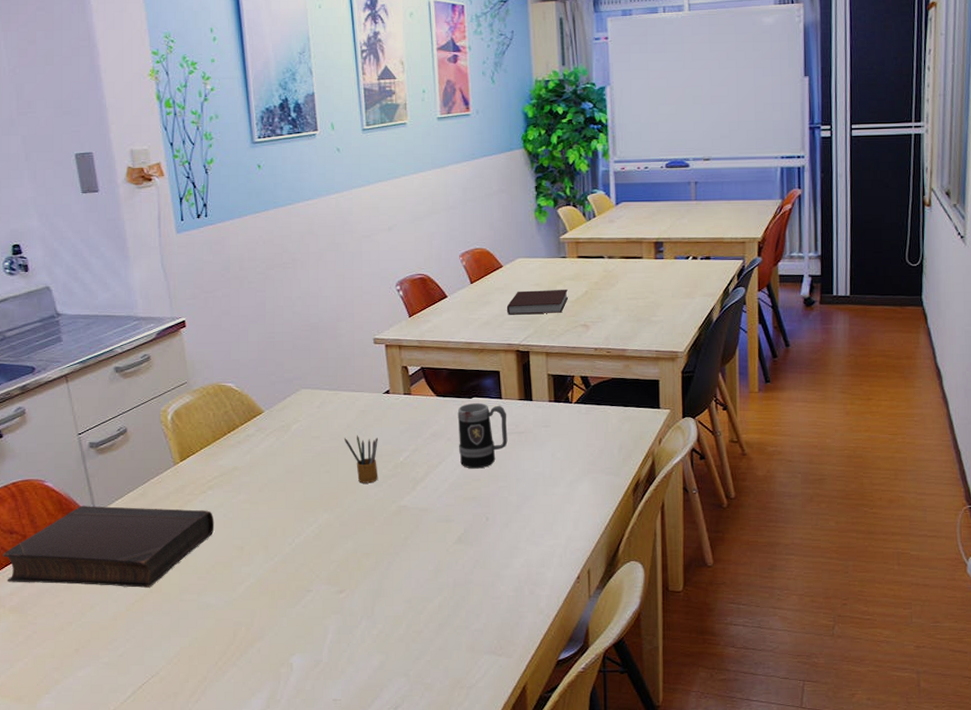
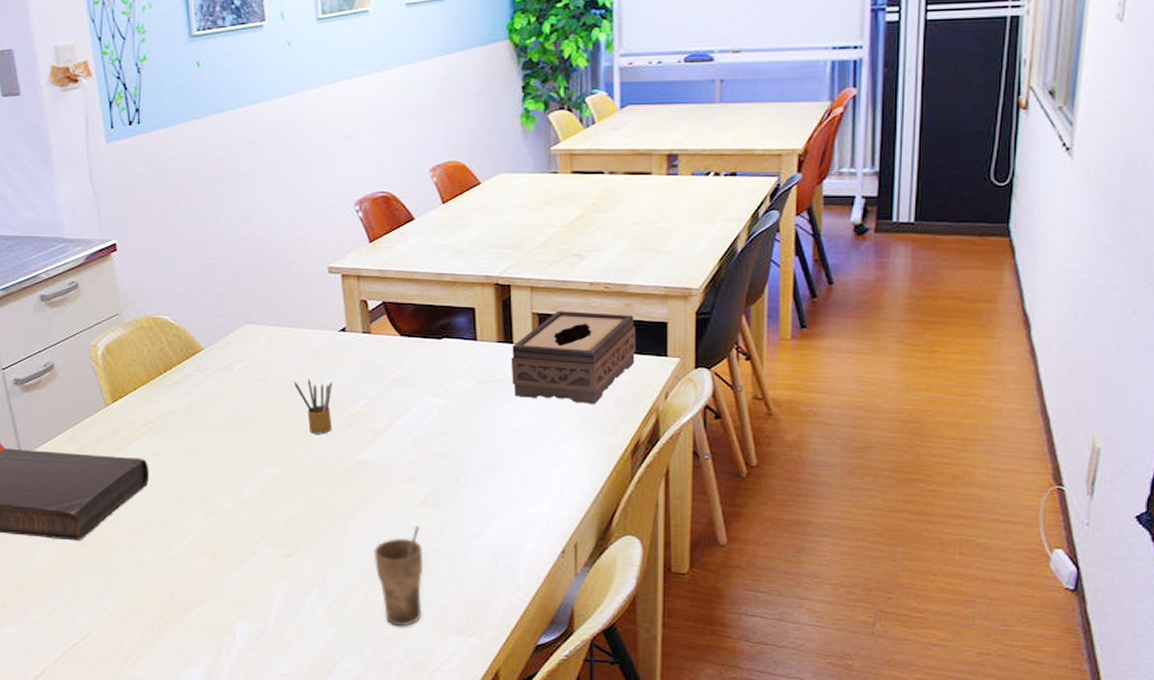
cup: none [416,560,459,651] -> present [374,525,423,627]
mug: present [457,403,508,469] -> none [424,345,483,422]
notebook: present [506,290,568,315] -> none [484,212,559,242]
tissue box: none [530,372,634,451] -> present [511,311,636,405]

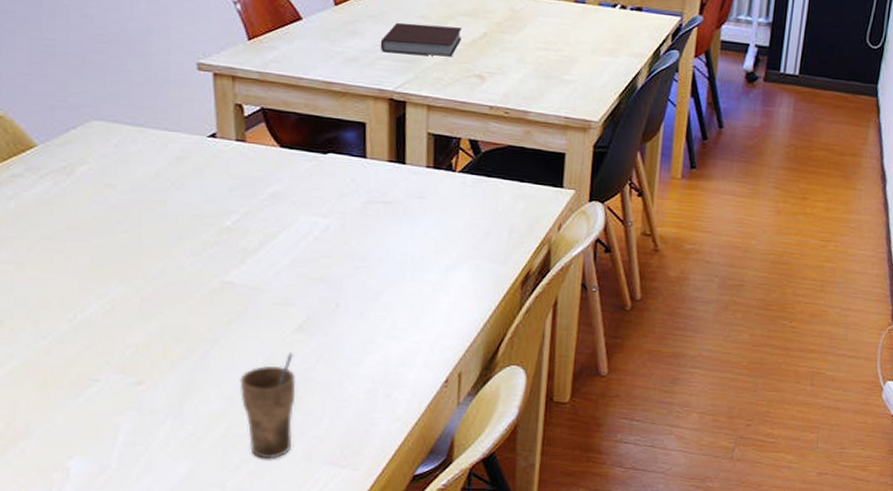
pencil box: present [293,378,332,434] -> none [150,187,198,251]
notebook: none [484,212,559,242] -> present [380,22,462,57]
tissue box: present [511,311,636,405] -> none [402,133,533,233]

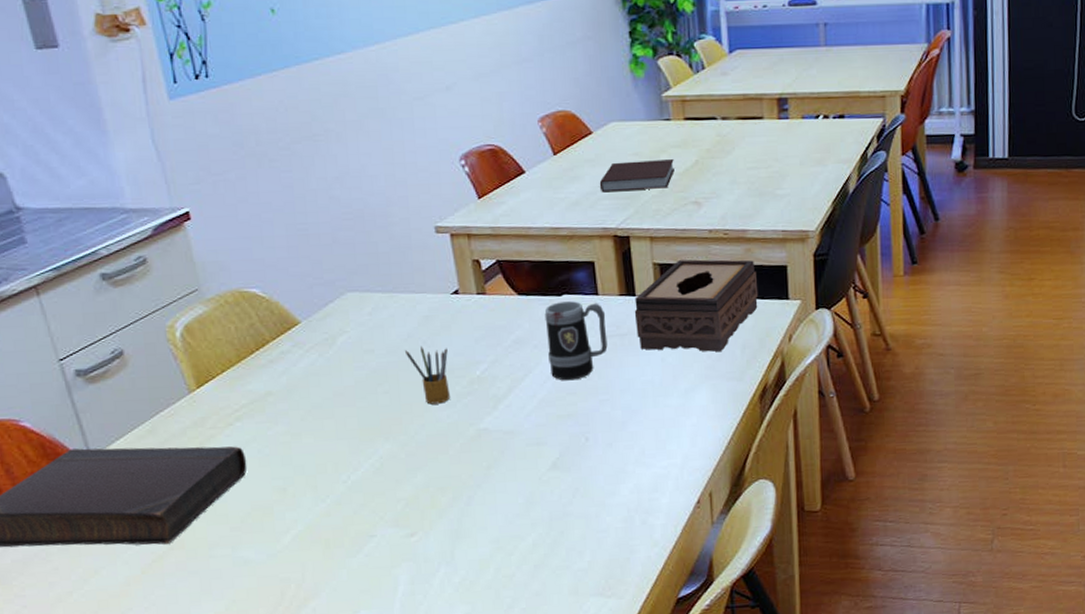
pencil box: none [150,187,198,251] -> present [404,345,451,405]
cup: present [240,352,296,459] -> none [503,490,558,597]
mug: none [306,160,372,243] -> present [544,301,608,381]
tissue box: none [402,133,533,233] -> present [634,259,759,352]

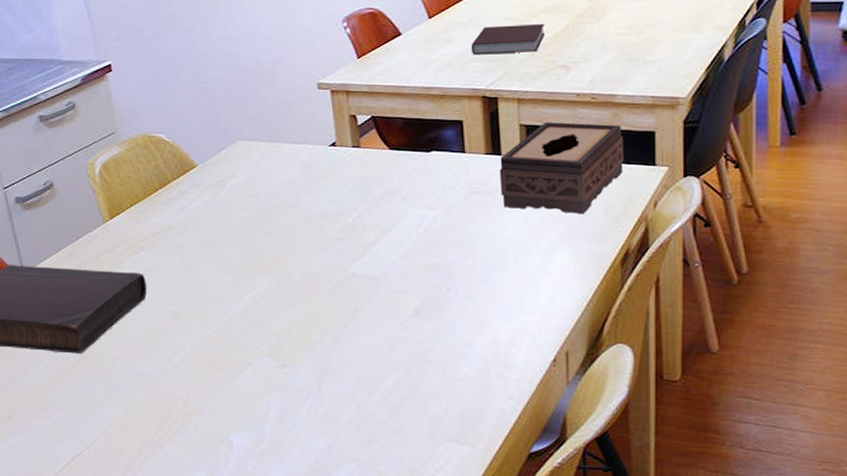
pencil box: present [404,345,451,405] -> none [285,192,324,247]
mug: present [544,301,608,381] -> none [413,158,472,233]

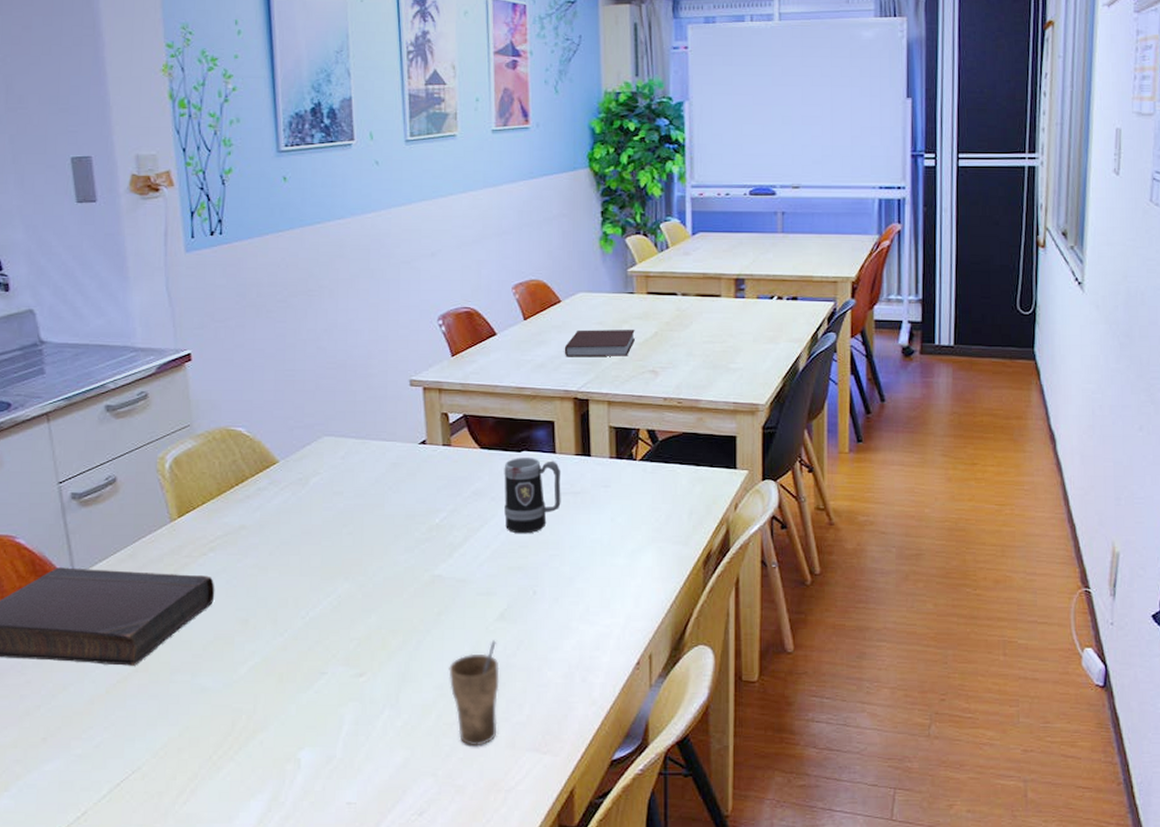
cup: none [367,336,416,435] -> present [449,640,500,747]
mug: none [413,158,472,233] -> present [504,458,561,534]
tissue box: present [499,122,624,215] -> none [588,425,708,516]

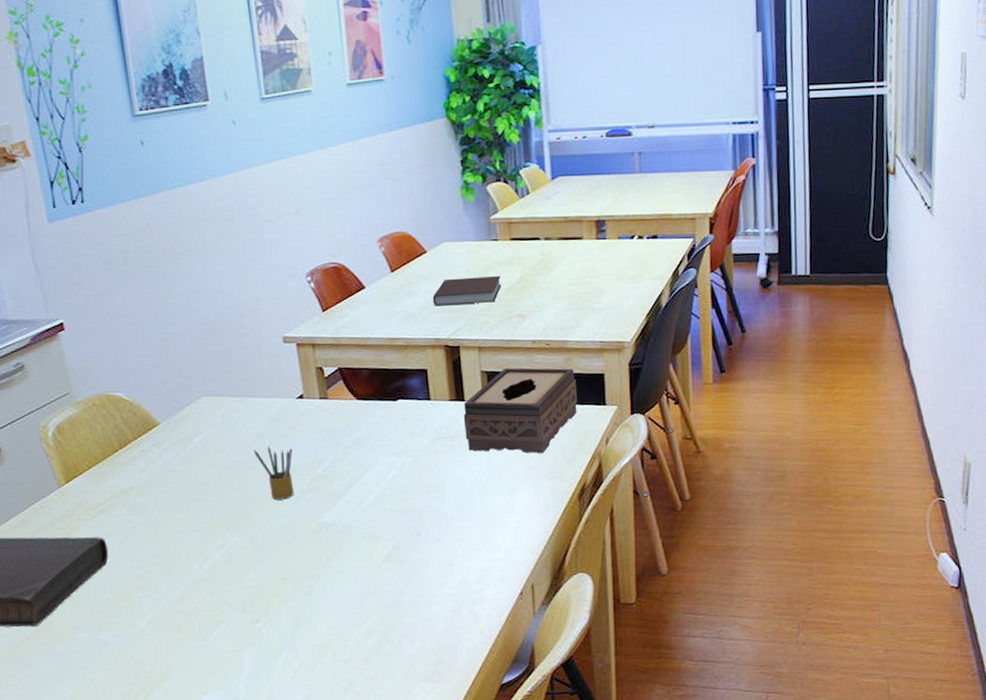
pencil box: none [371,491,411,548] -> present [253,445,294,500]
cup: present [449,640,500,747] -> none [341,580,391,681]
mug: present [504,458,561,534] -> none [381,405,439,479]
tissue box: none [588,425,708,516] -> present [463,368,578,454]

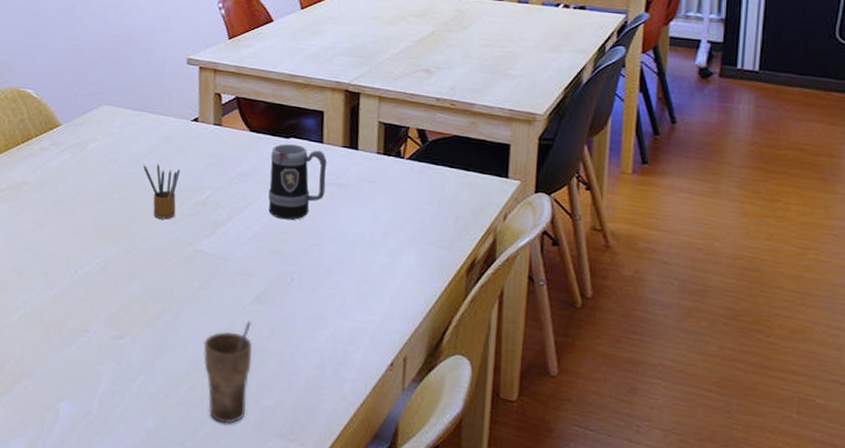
cup: none [341,580,391,681] -> present [204,321,253,423]
mug: none [381,405,439,479] -> present [268,144,328,220]
notebook: present [432,276,501,306] -> none [338,23,411,53]
tissue box: present [463,368,578,454] -> none [354,122,479,219]

